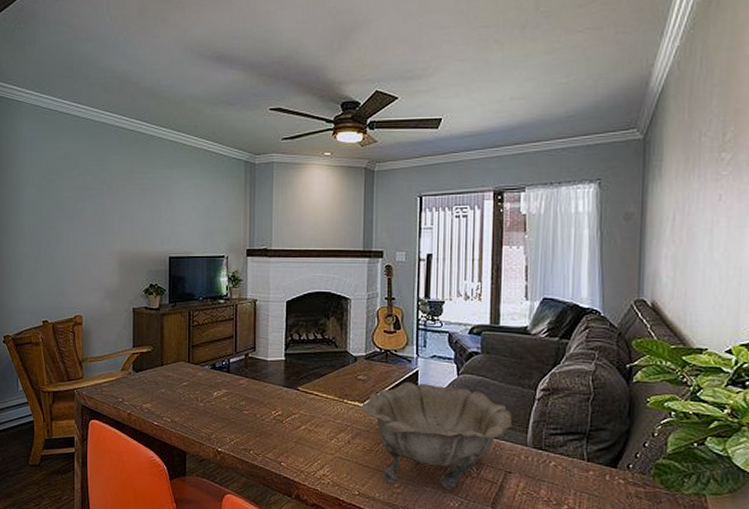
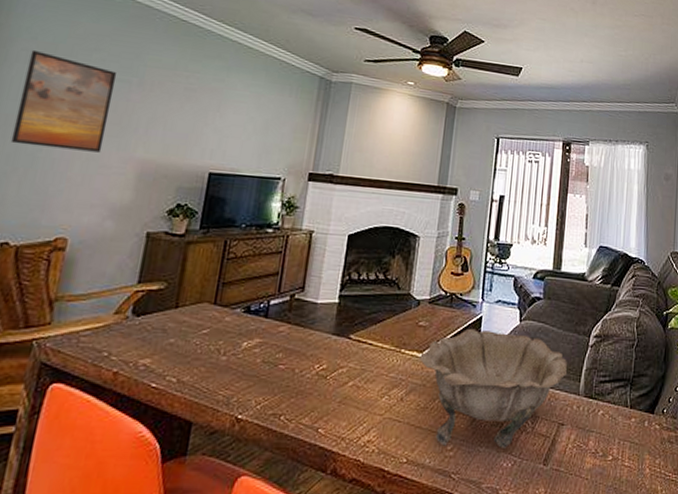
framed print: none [35,175,92,249] -> present [10,51,117,153]

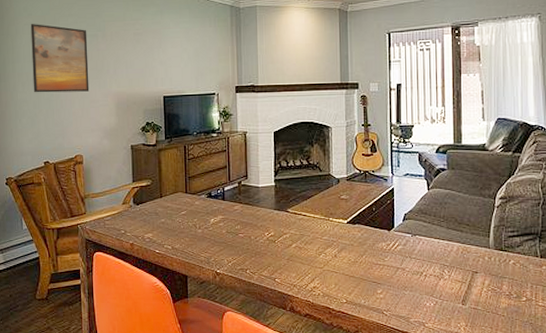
decorative bowl: present [420,328,567,448] -> none [345,198,476,292]

